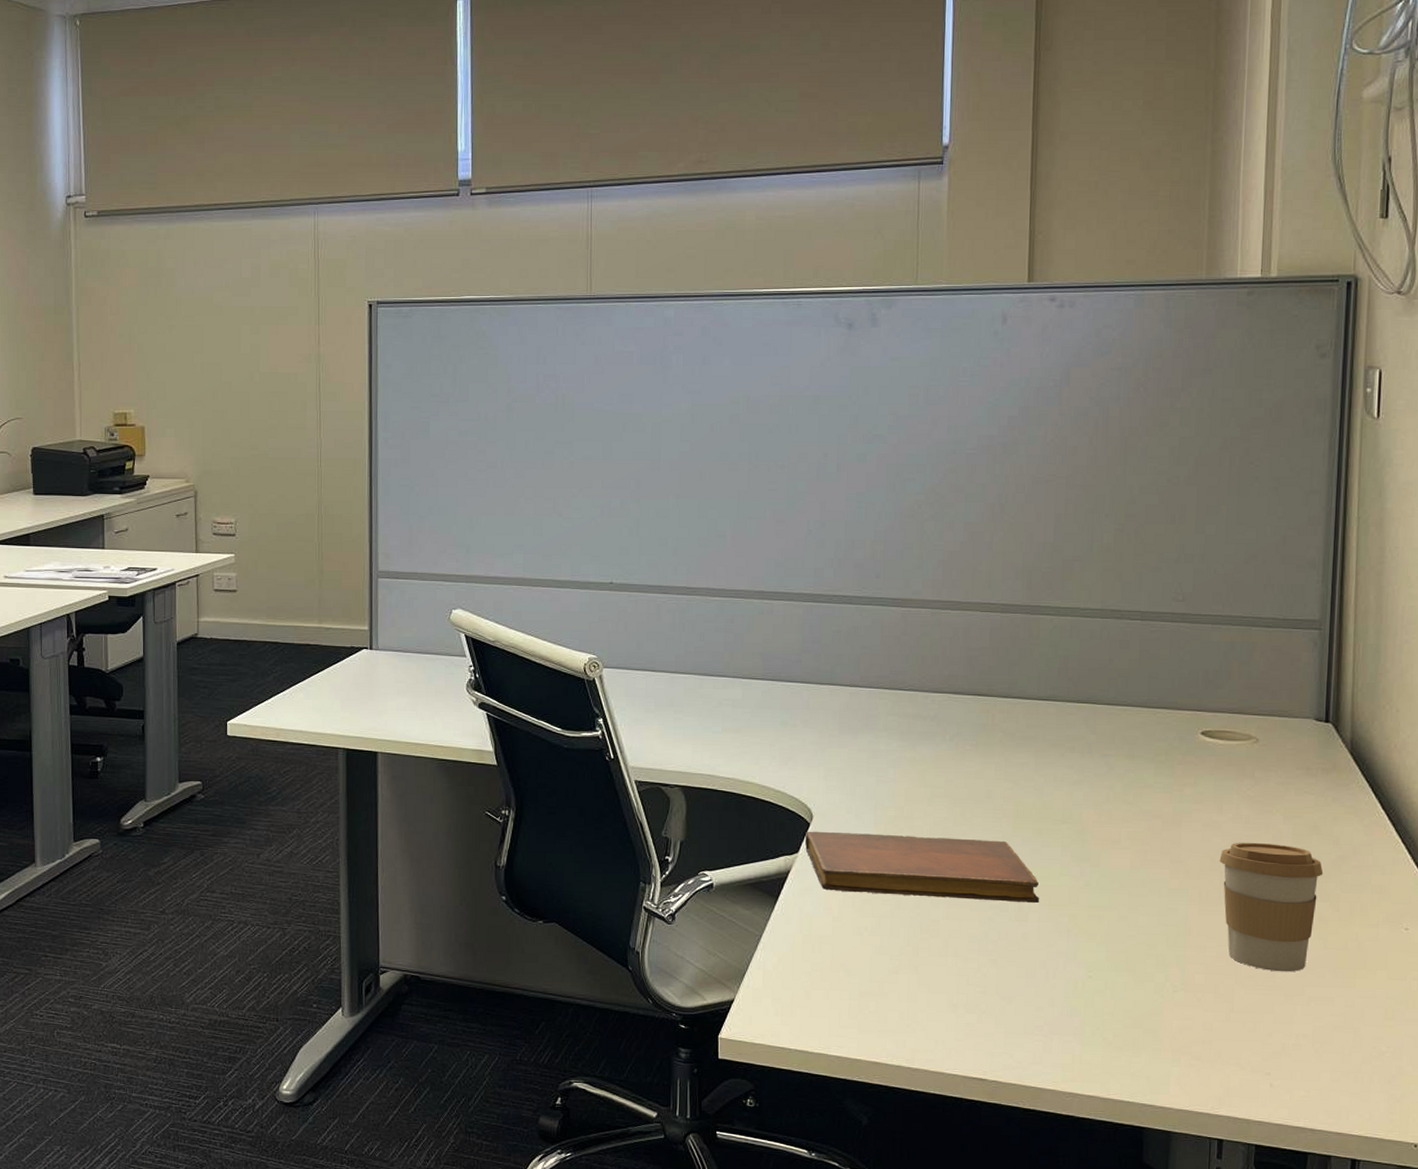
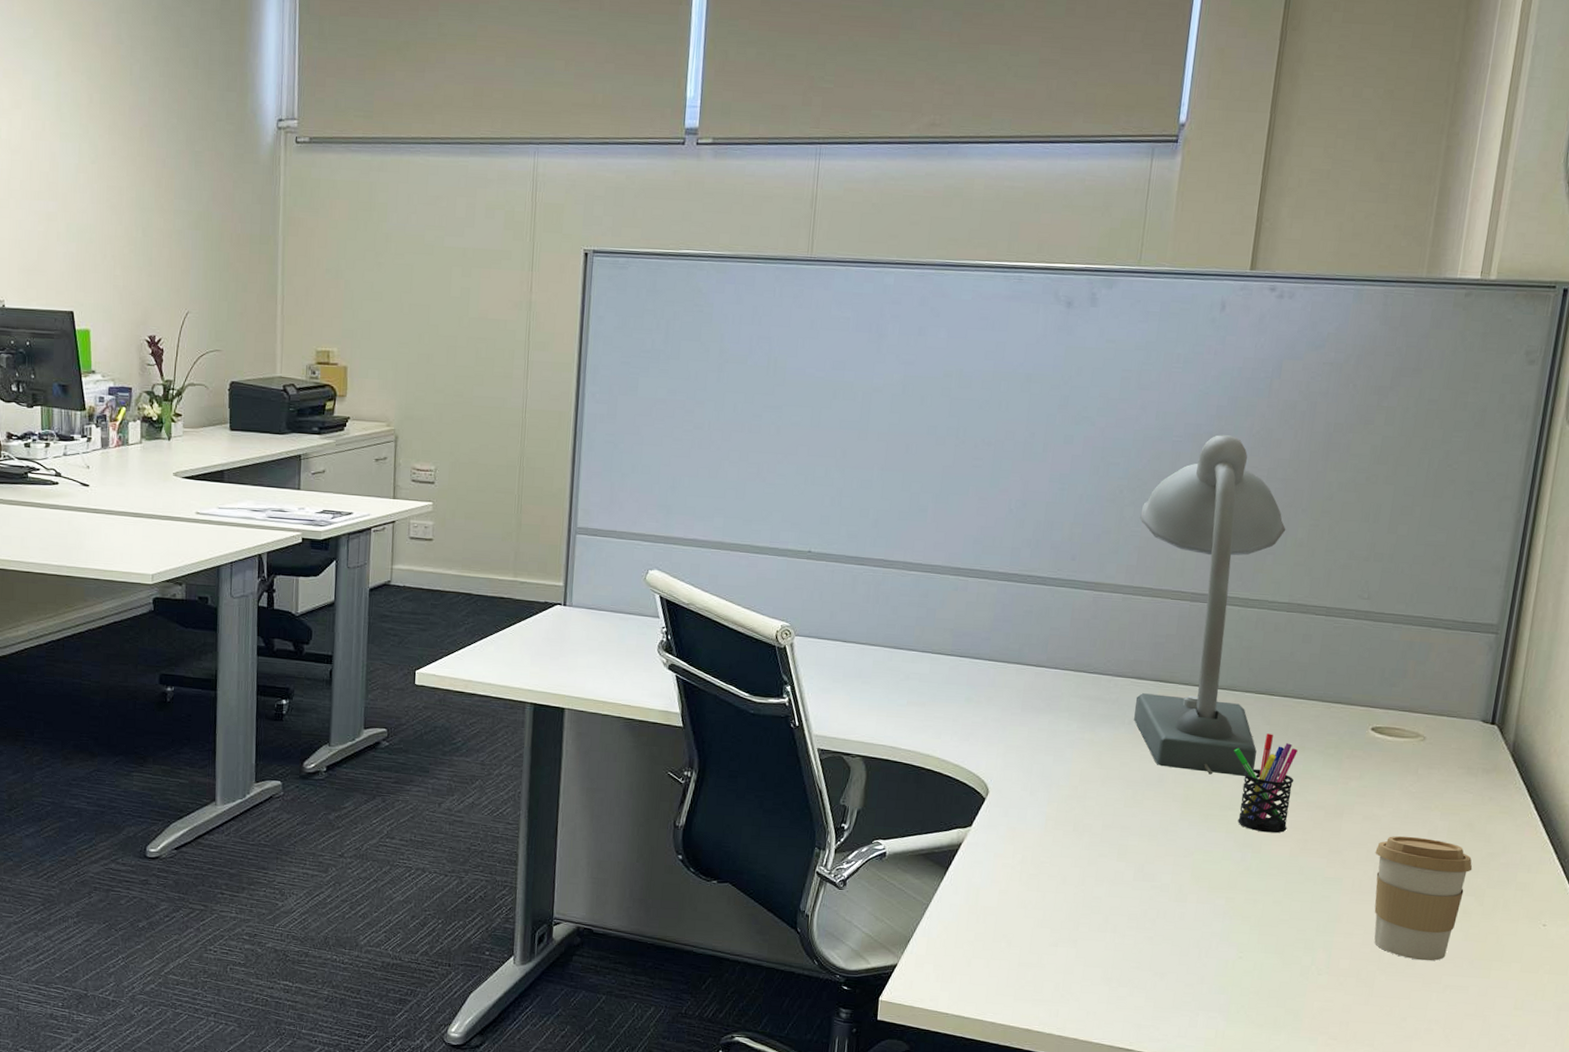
notebook: present [805,831,1039,904] -> none [978,805,1200,885]
desk lamp: none [941,445,1091,788] -> present [1134,435,1286,776]
pen holder: none [1061,743,1127,846] -> present [1233,733,1298,833]

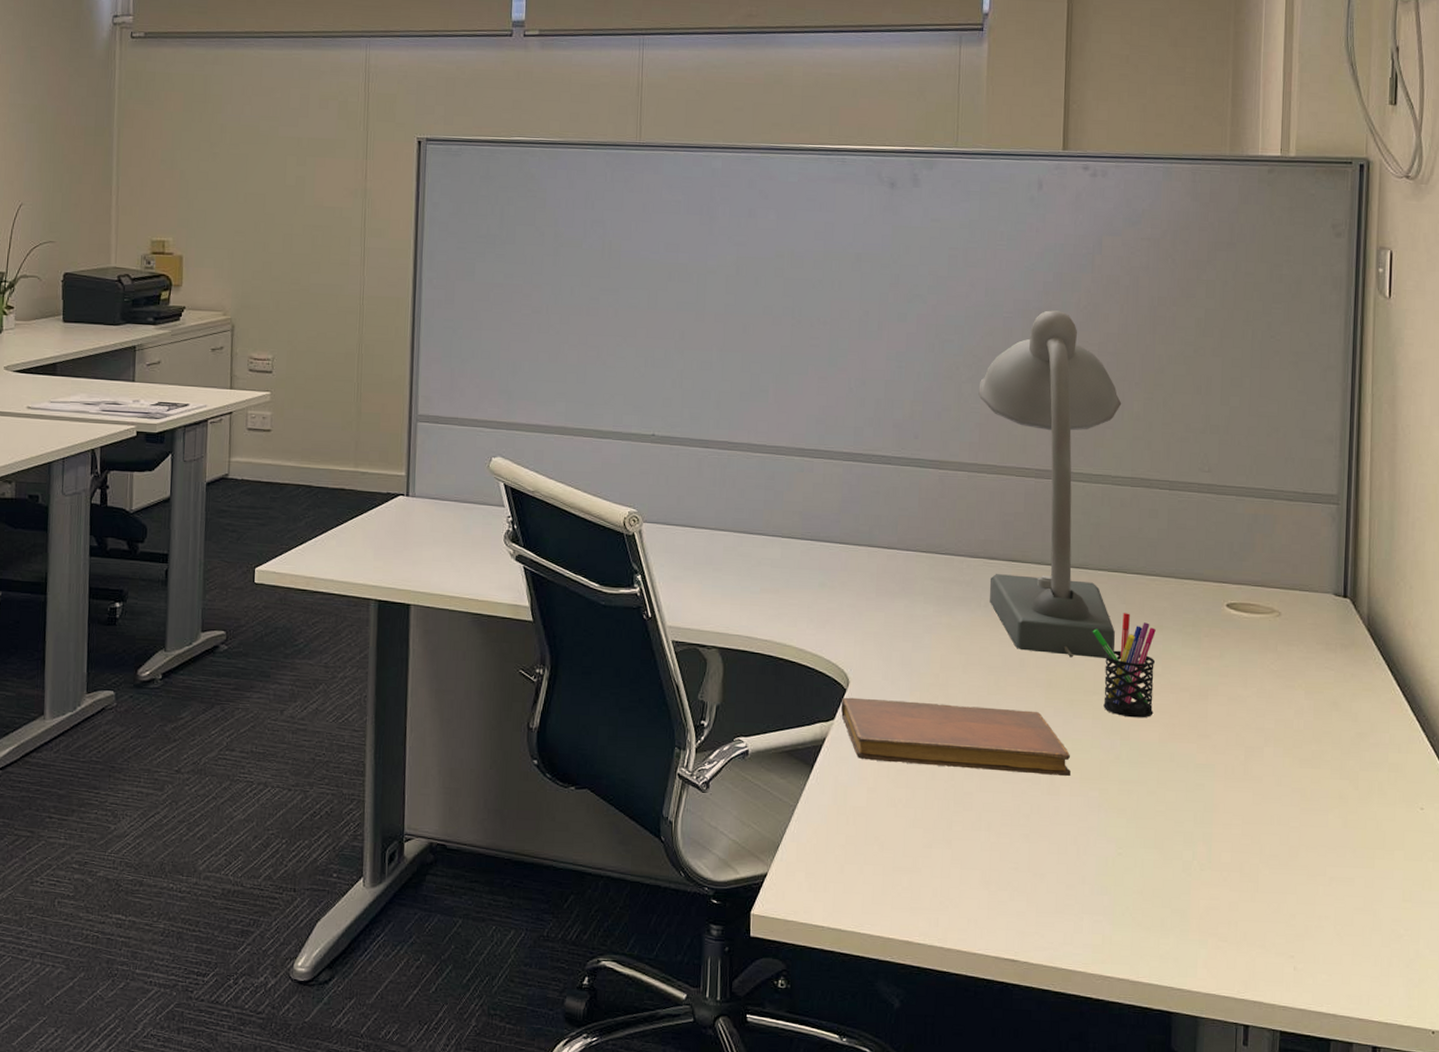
notebook: none [978,805,1200,885] -> present [841,697,1071,777]
coffee cup: present [1374,835,1473,961] -> none [1244,717,1343,852]

